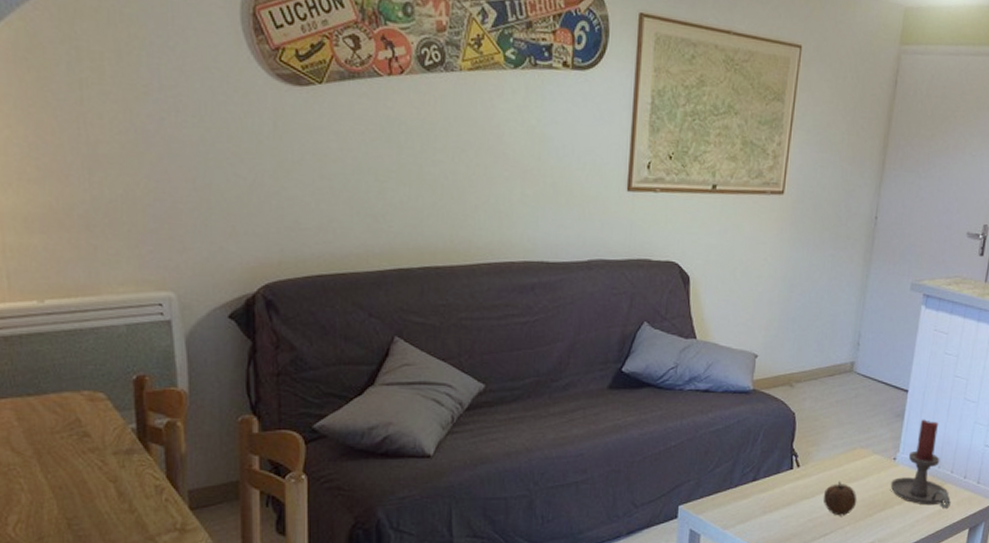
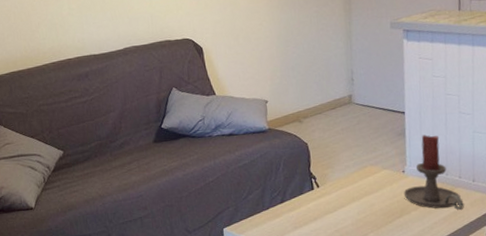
fruit: present [823,481,857,516] -> none [344,195,376,225]

